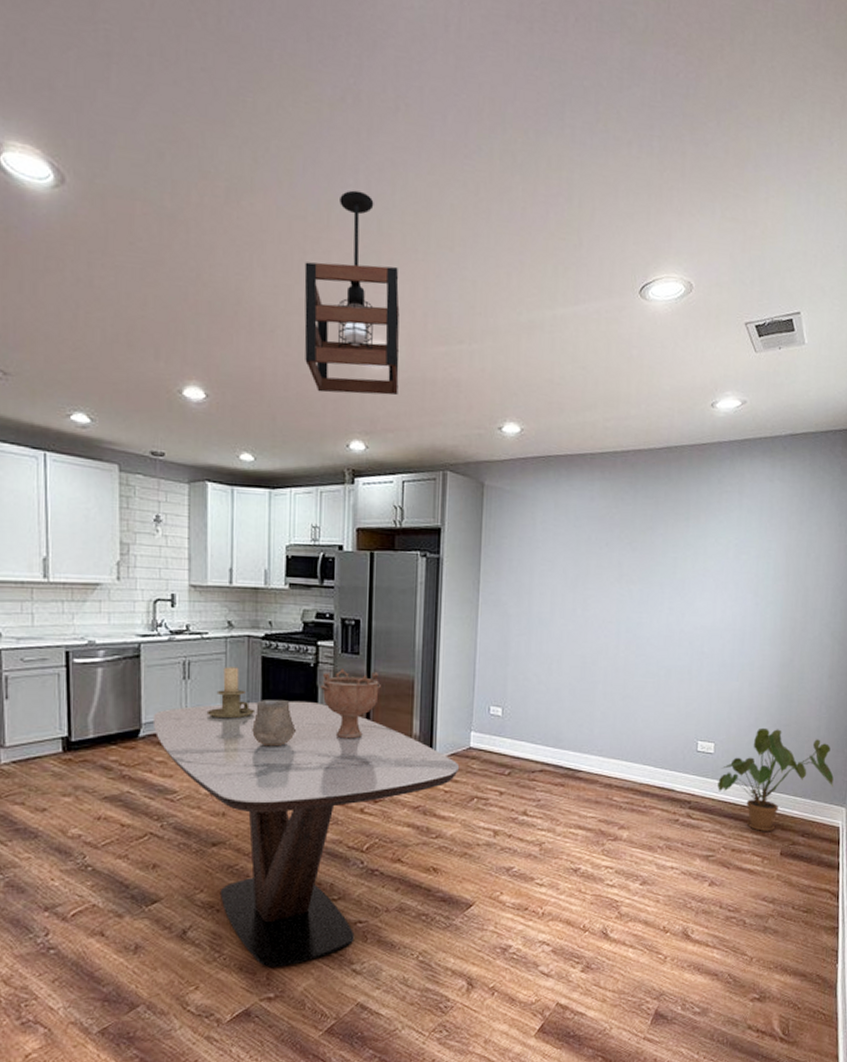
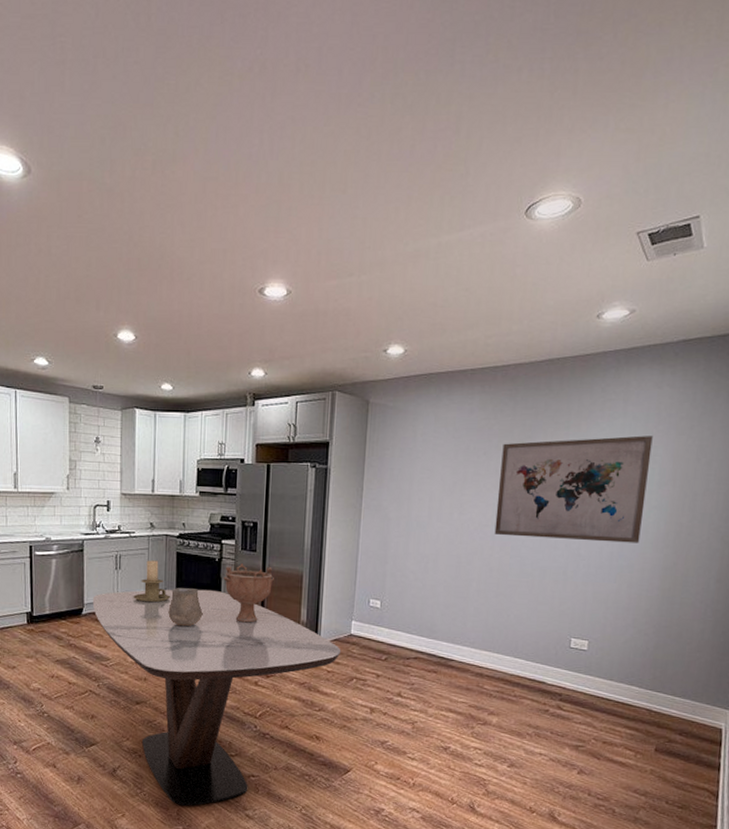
pendant light: present [304,190,400,396] -> none [215,149,297,328]
wall art: none [619,529,767,640] -> present [494,435,653,543]
house plant: present [717,727,834,831] -> none [590,628,718,728]

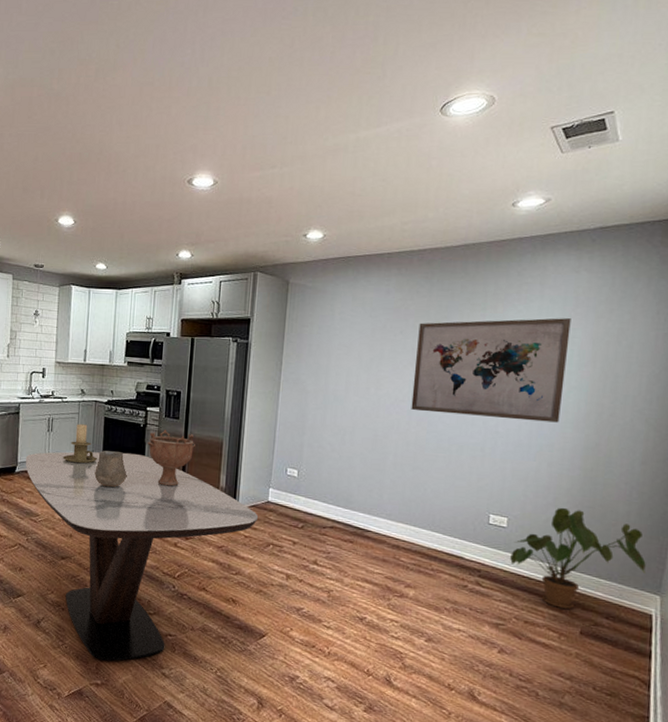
house plant: none [590,628,718,728] -> present [510,507,646,609]

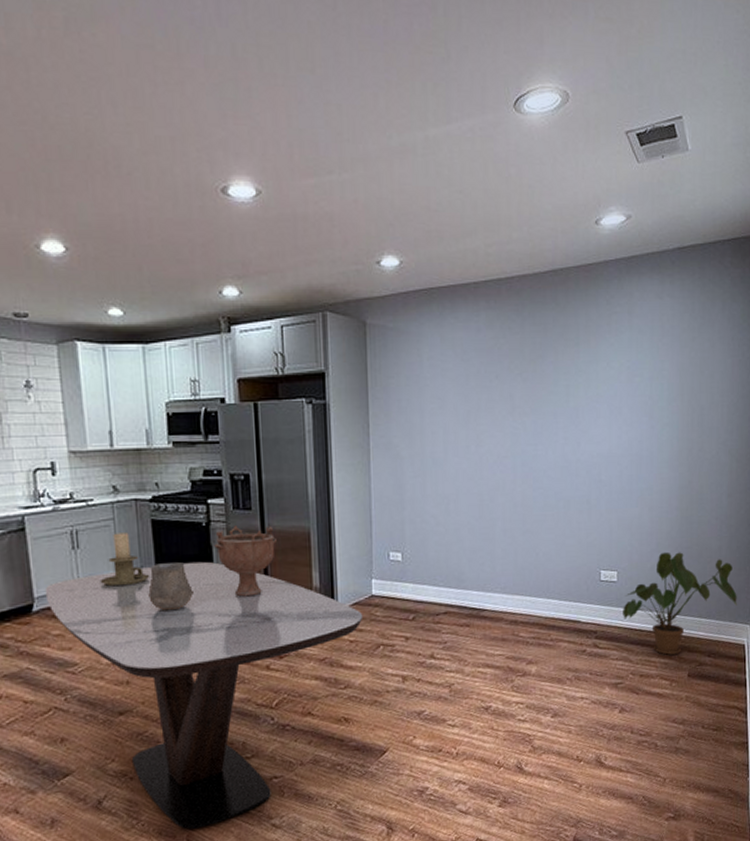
wall art: present [411,318,571,423] -> none [514,350,659,467]

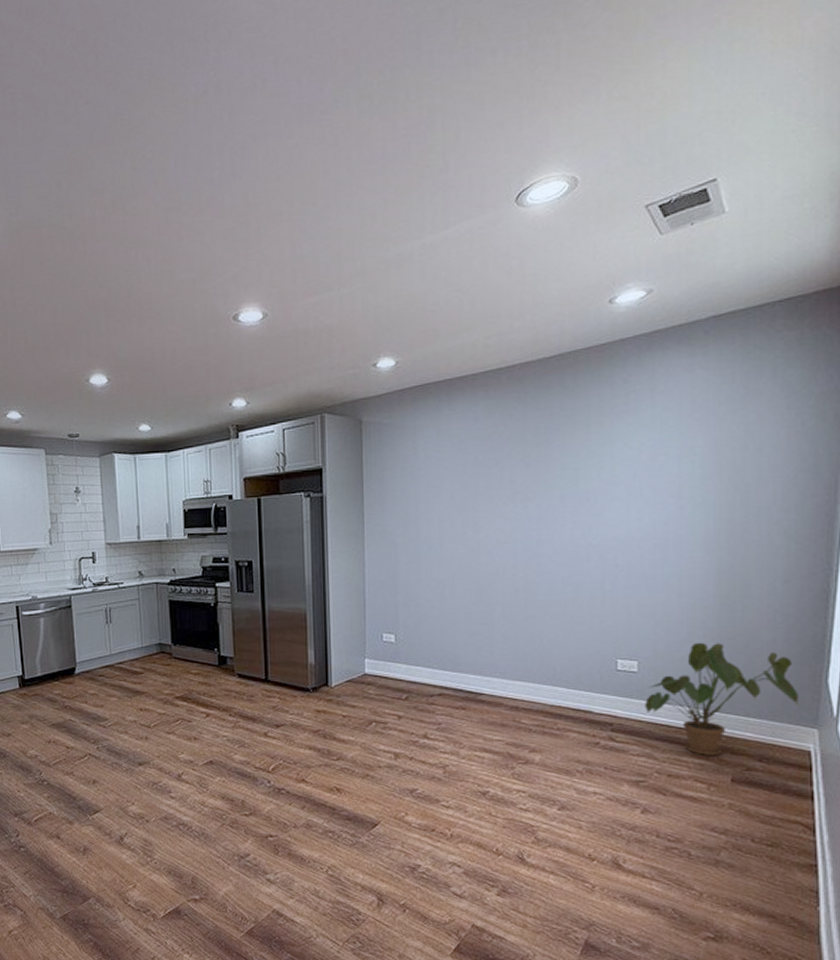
dining table: present [45,561,363,830] -> none [84,637,356,873]
candle holder: present [99,532,150,587] -> none [126,611,167,656]
ceramic cup: present [148,562,193,611] -> none [165,637,202,679]
decorative bowl: present [214,525,276,597] -> none [221,606,275,670]

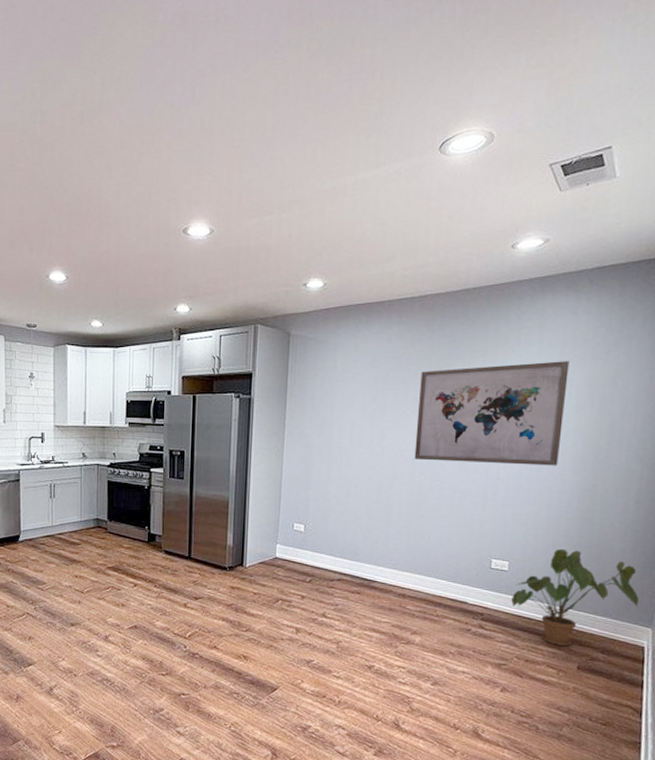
wall art: none [515,426,689,552] -> present [414,361,569,466]

